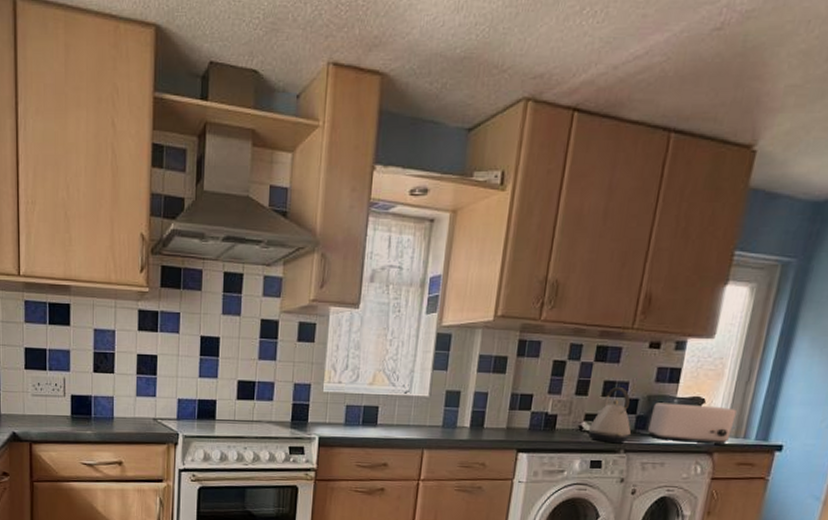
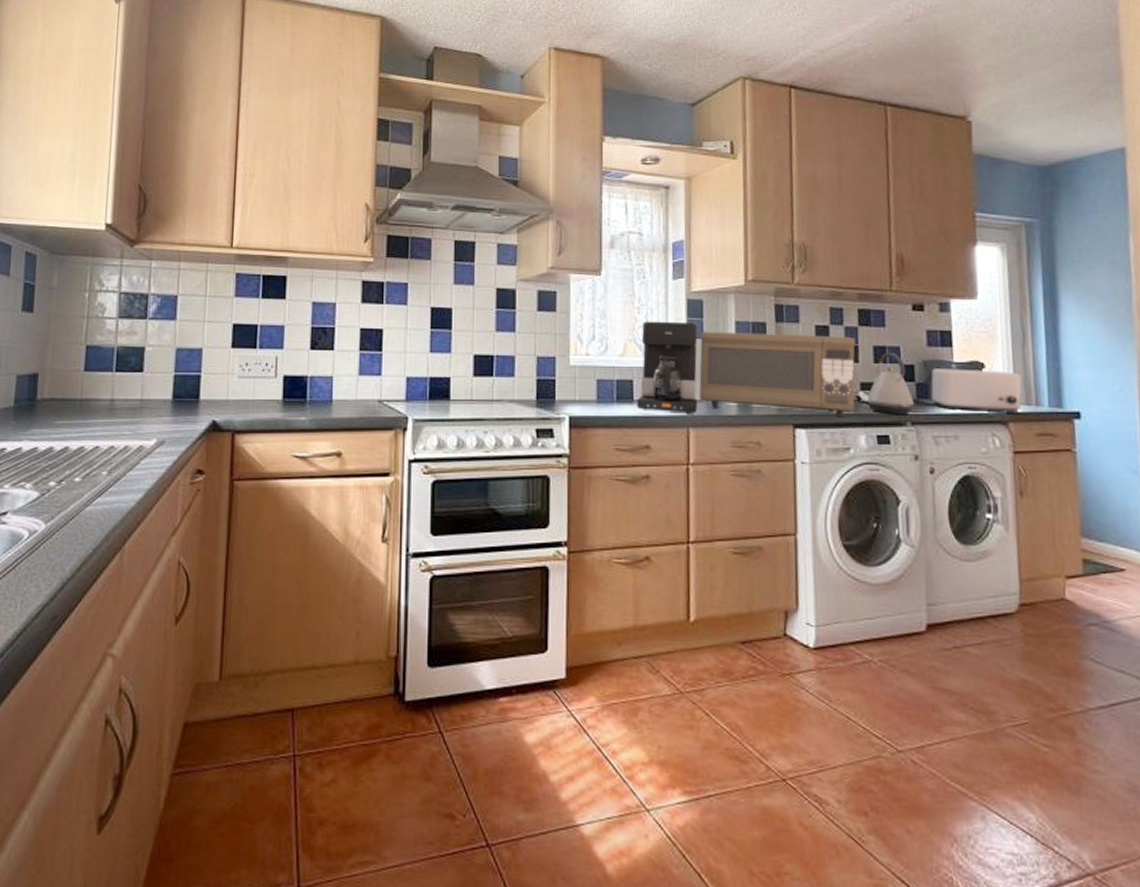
coffee maker: none [379,353,443,437] -> present [636,321,698,414]
microwave: none [436,364,589,445] -> present [699,331,856,418]

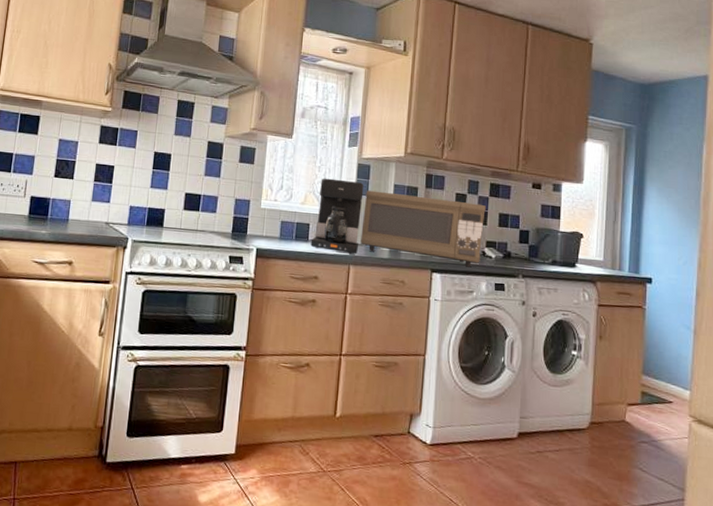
kettle: present [867,351,914,415] -> none [490,218,526,269]
toaster: present [931,368,1022,413] -> none [540,235,610,275]

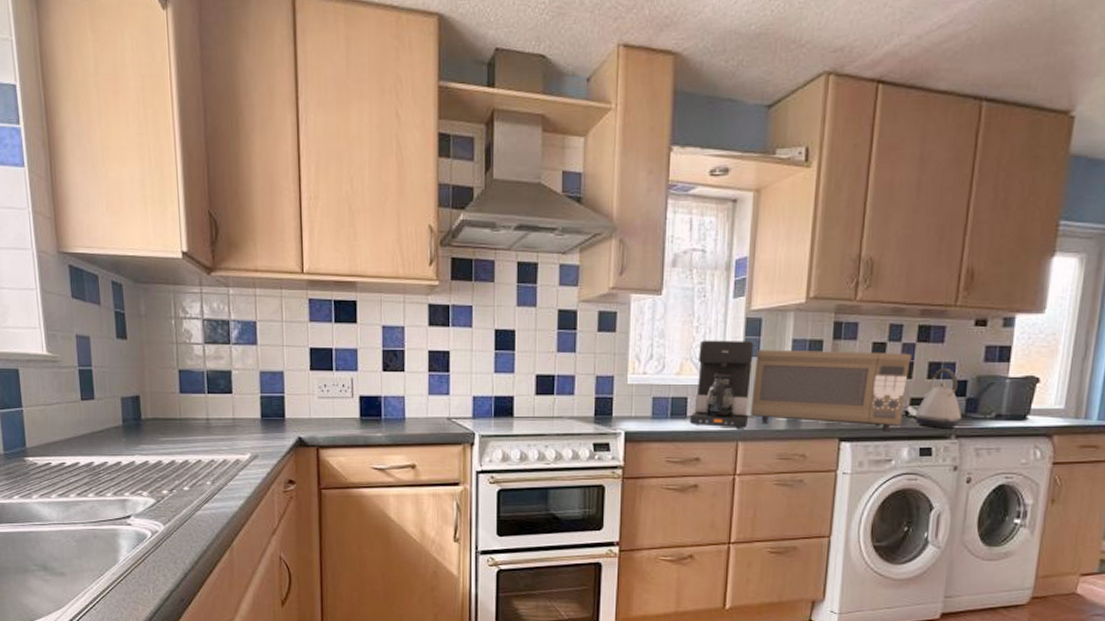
kettle: none [490,218,526,269] -> present [915,367,961,429]

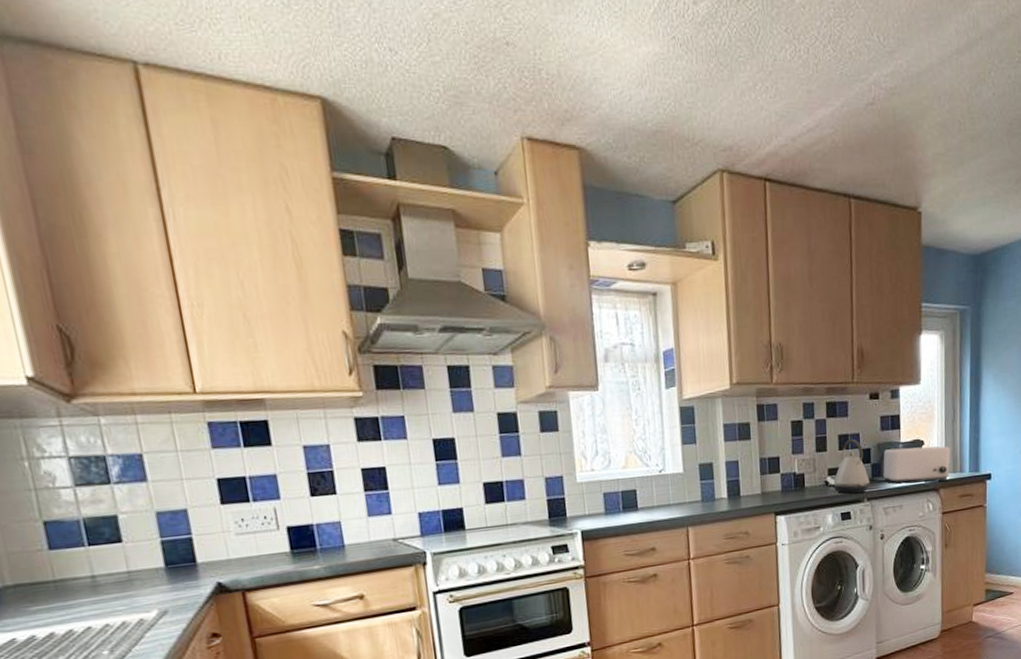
coffee maker: present [689,340,754,428] -> none [640,429,695,516]
microwave: present [751,349,912,432] -> none [693,428,824,506]
toaster: none [980,383,1075,426] -> present [883,446,950,484]

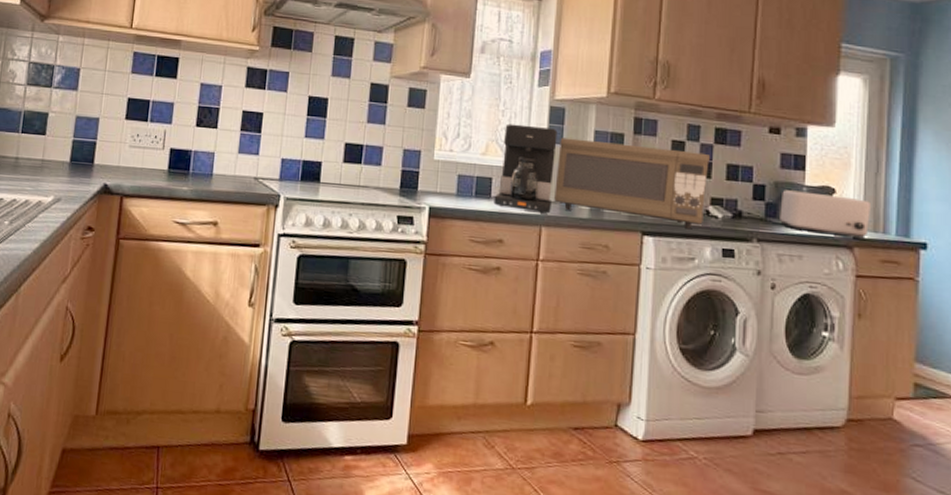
coffee maker: none [640,429,695,516] -> present [493,123,558,214]
microwave: none [693,428,824,506] -> present [554,137,710,229]
kettle: present [833,438,869,494] -> none [716,170,761,232]

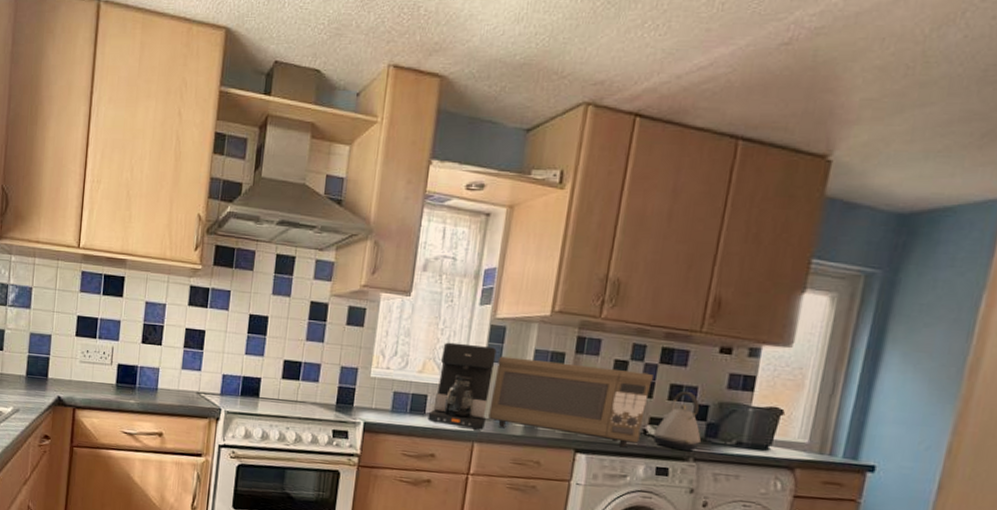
kettle: none [716,170,761,232] -> present [653,390,701,451]
toaster: present [780,190,871,239] -> none [720,410,820,461]

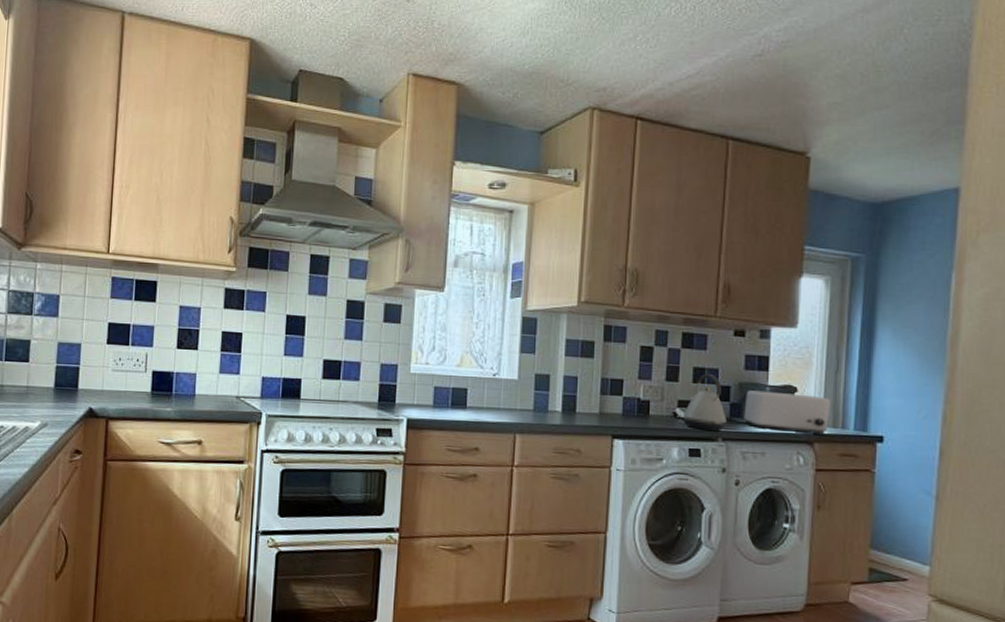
coffee maker: present [427,342,497,430] -> none [469,335,530,421]
microwave: present [488,356,653,448] -> none [527,347,677,431]
toaster: none [720,410,820,461] -> present [744,390,831,435]

